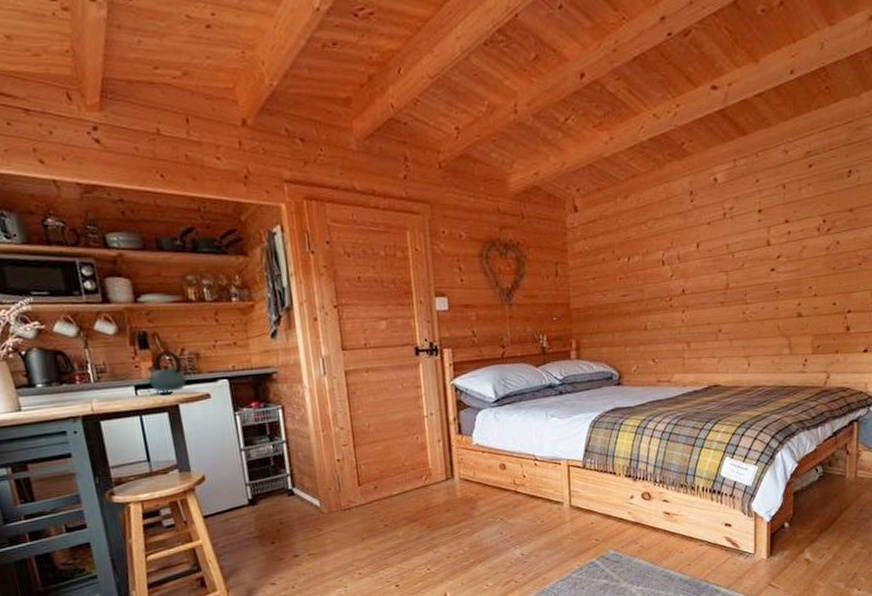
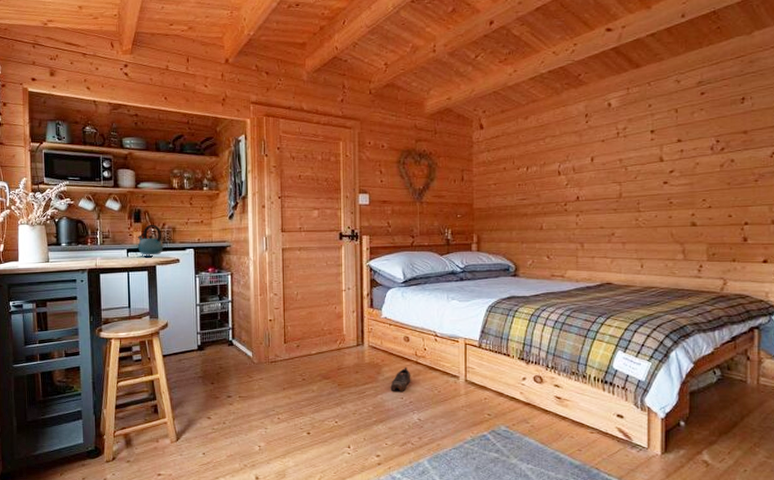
shoe: none [487,498,511,527] -> present [390,367,411,392]

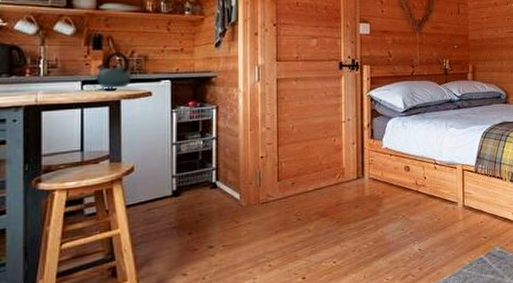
shoe: present [390,367,411,392] -> none [391,197,412,224]

